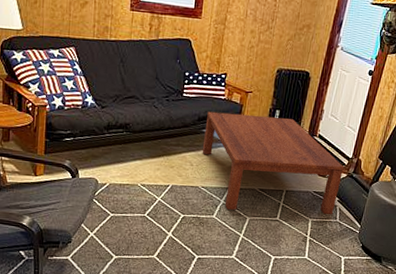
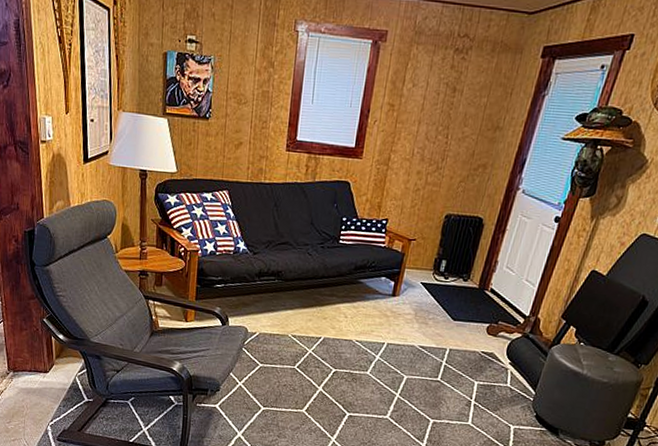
coffee table: present [202,111,344,214] -> none [357,260,519,378]

